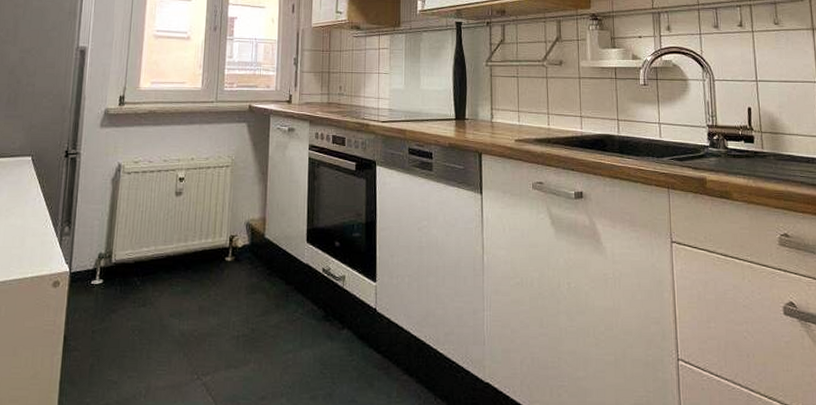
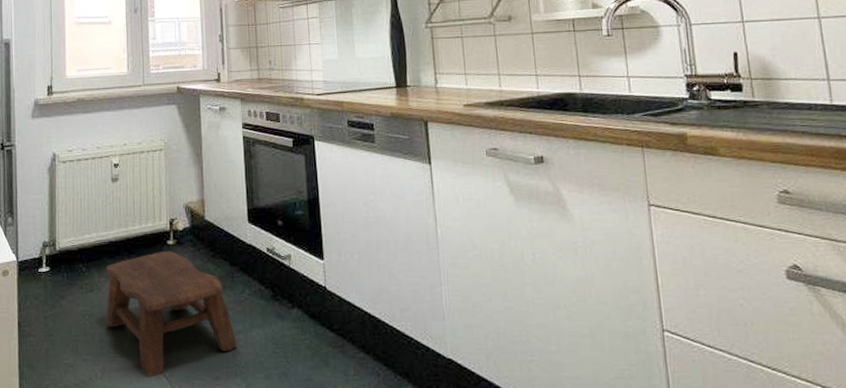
stool: none [156,267,286,395] -> present [106,250,237,376]

